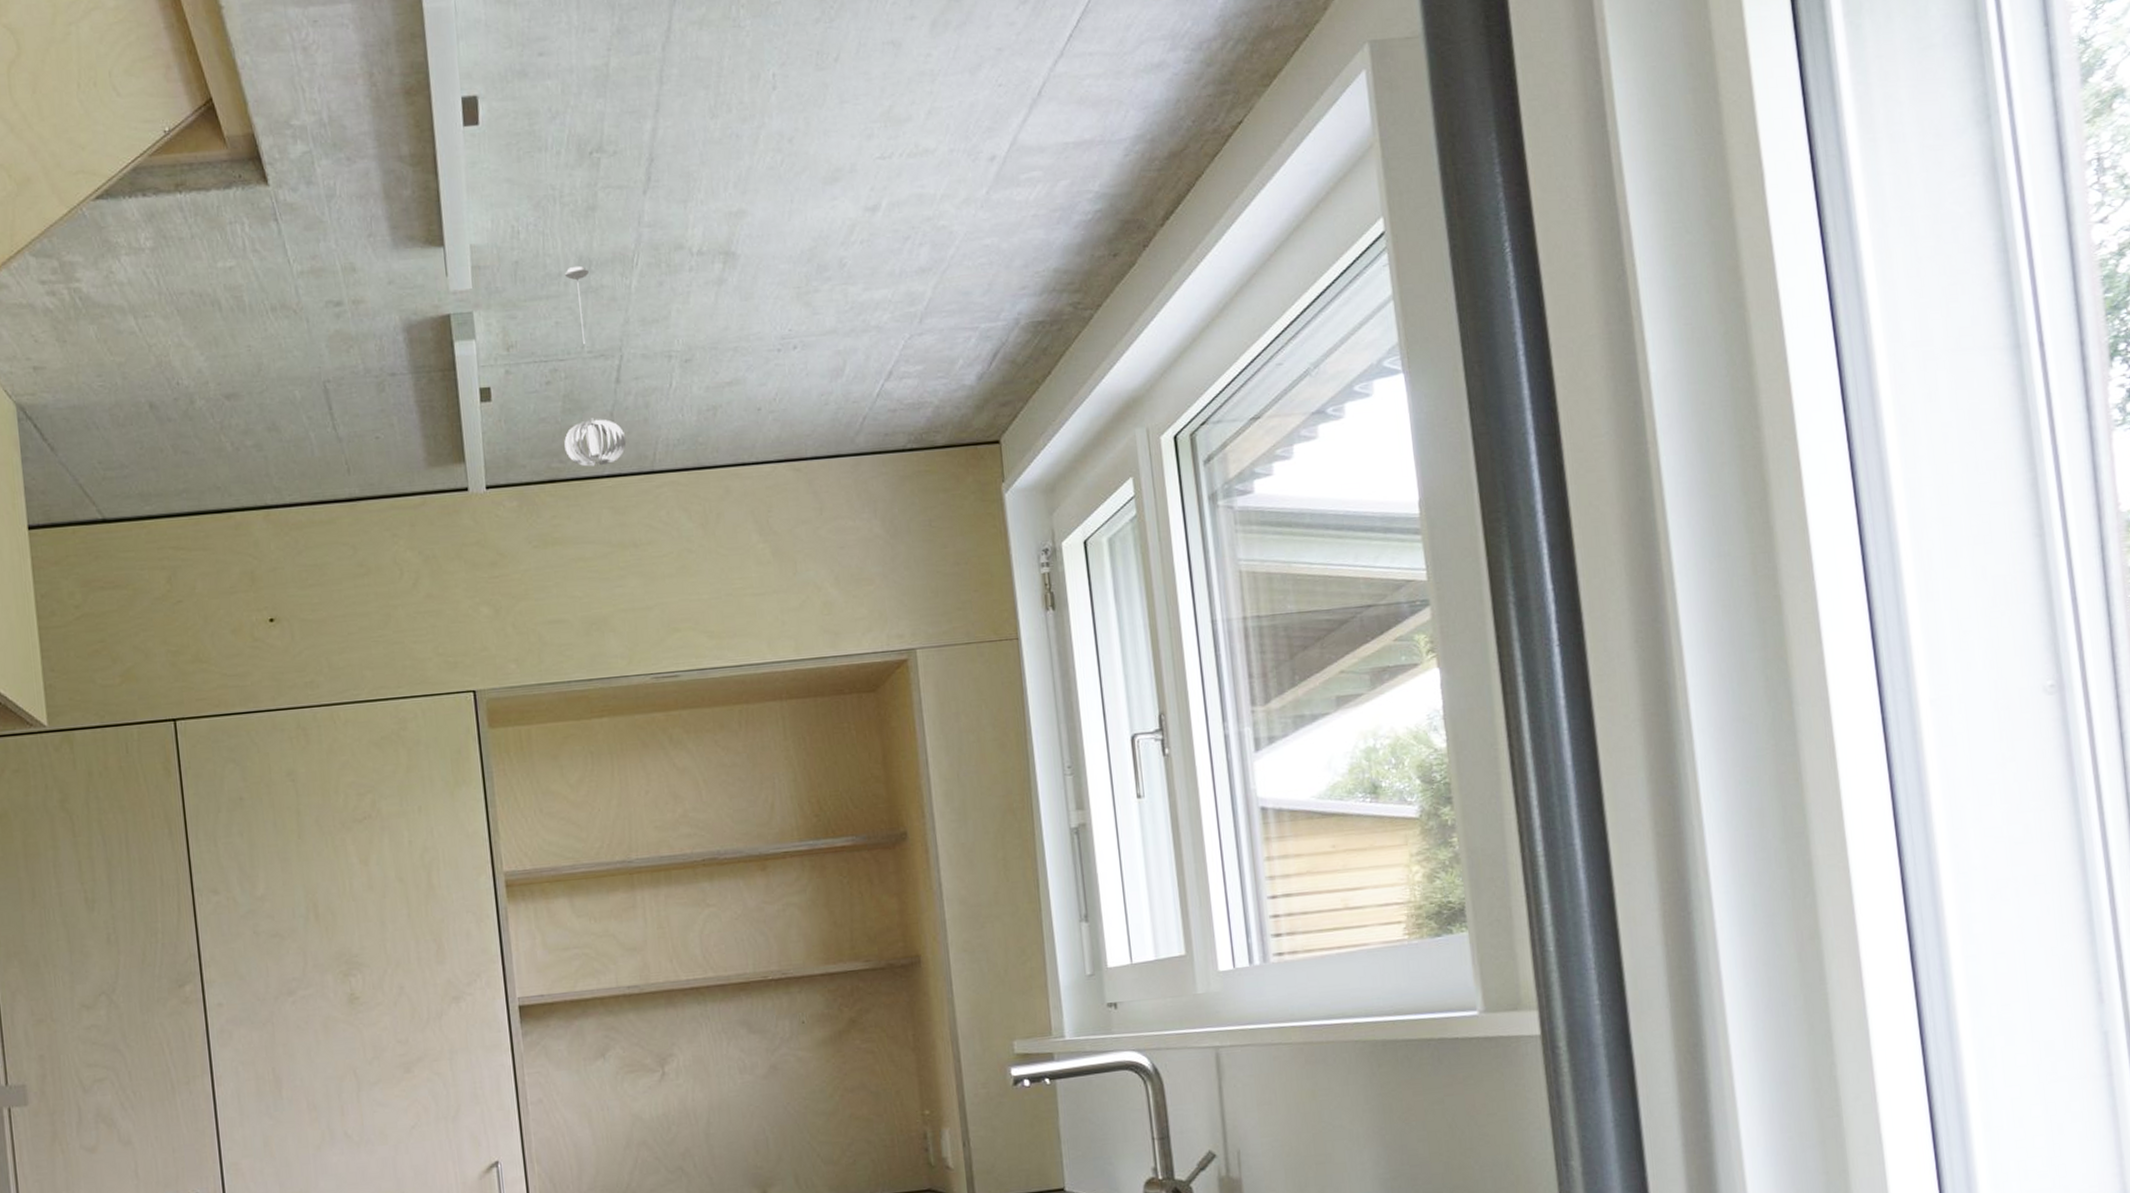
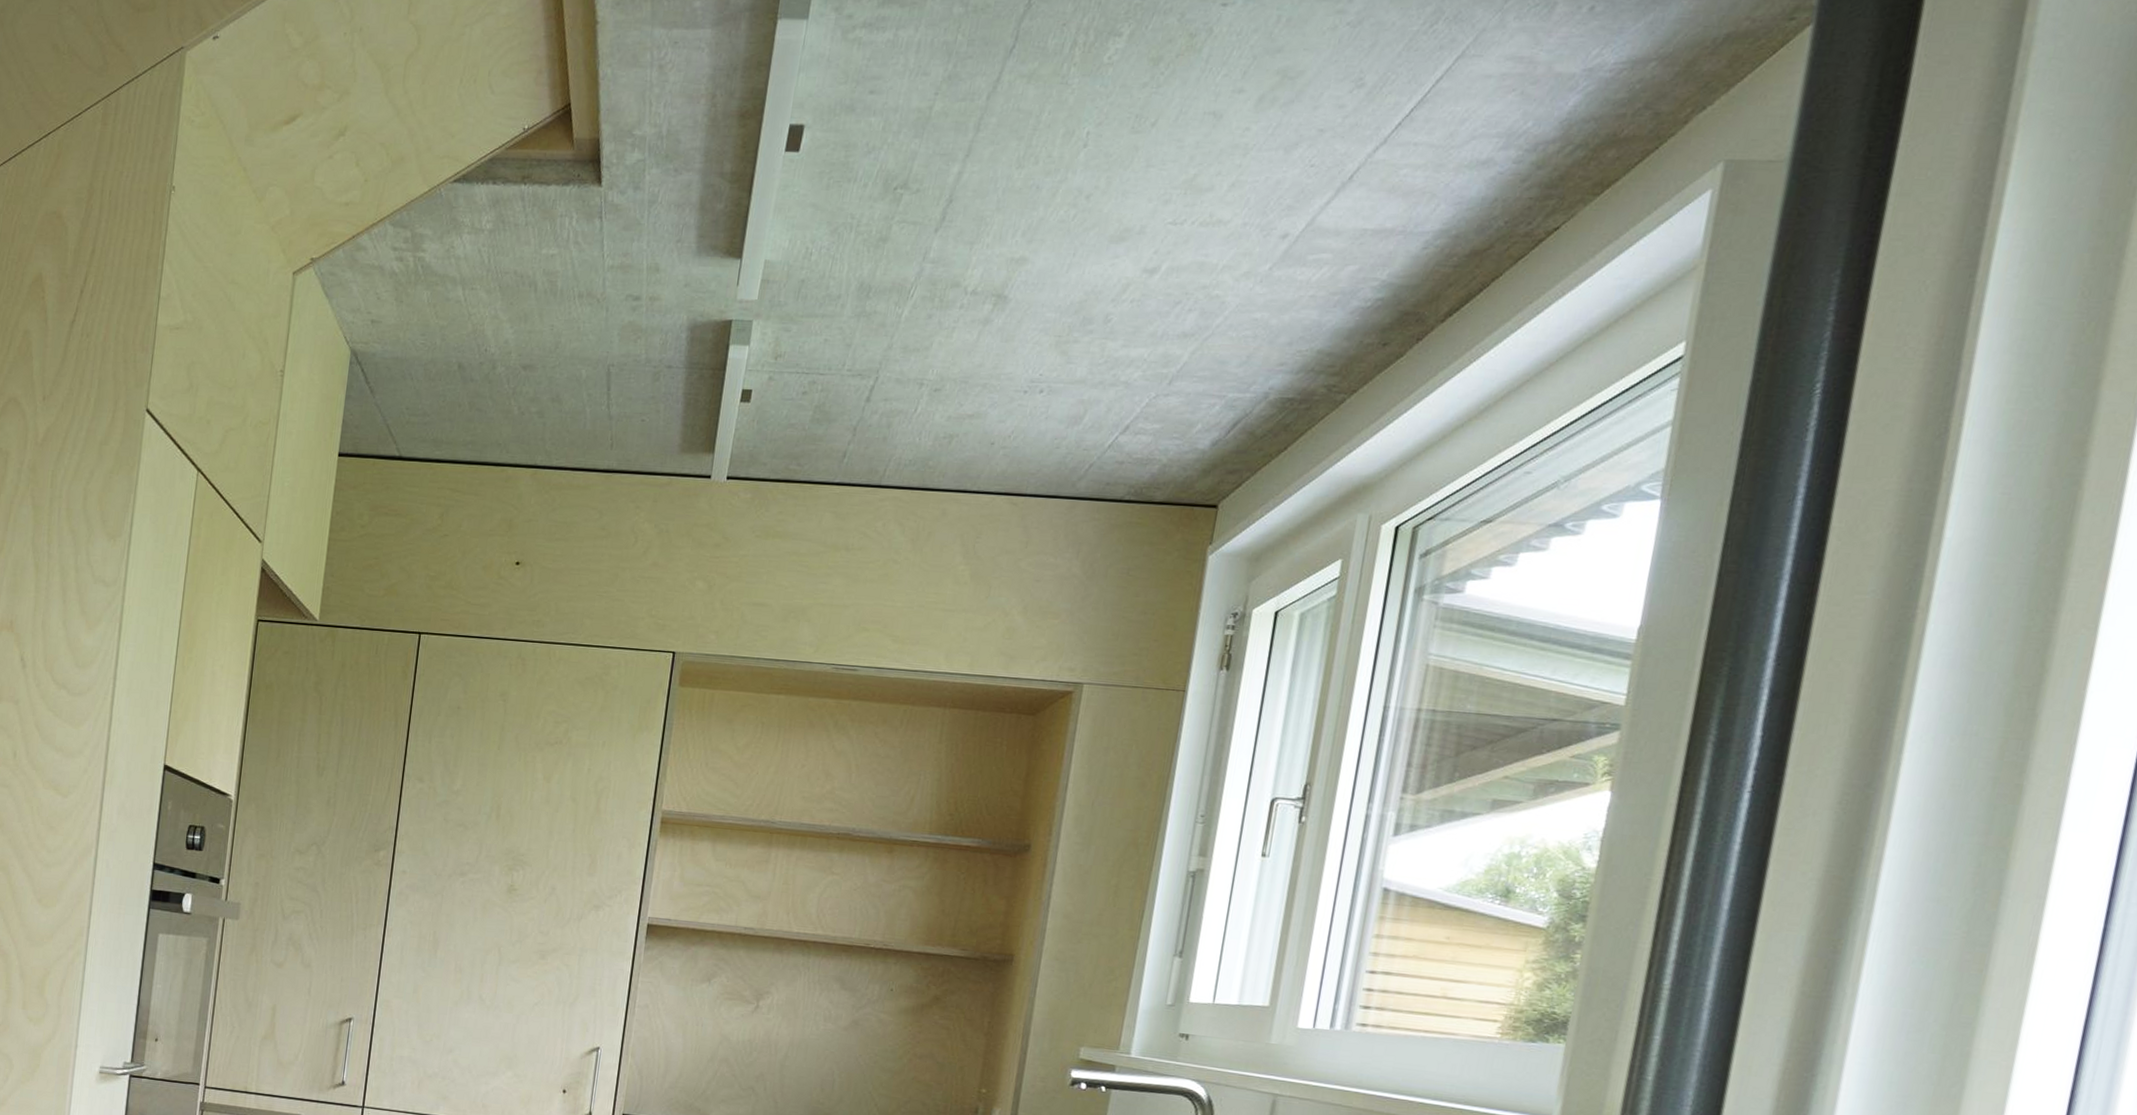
pendant light: present [564,266,627,467] -> none [805,291,866,474]

